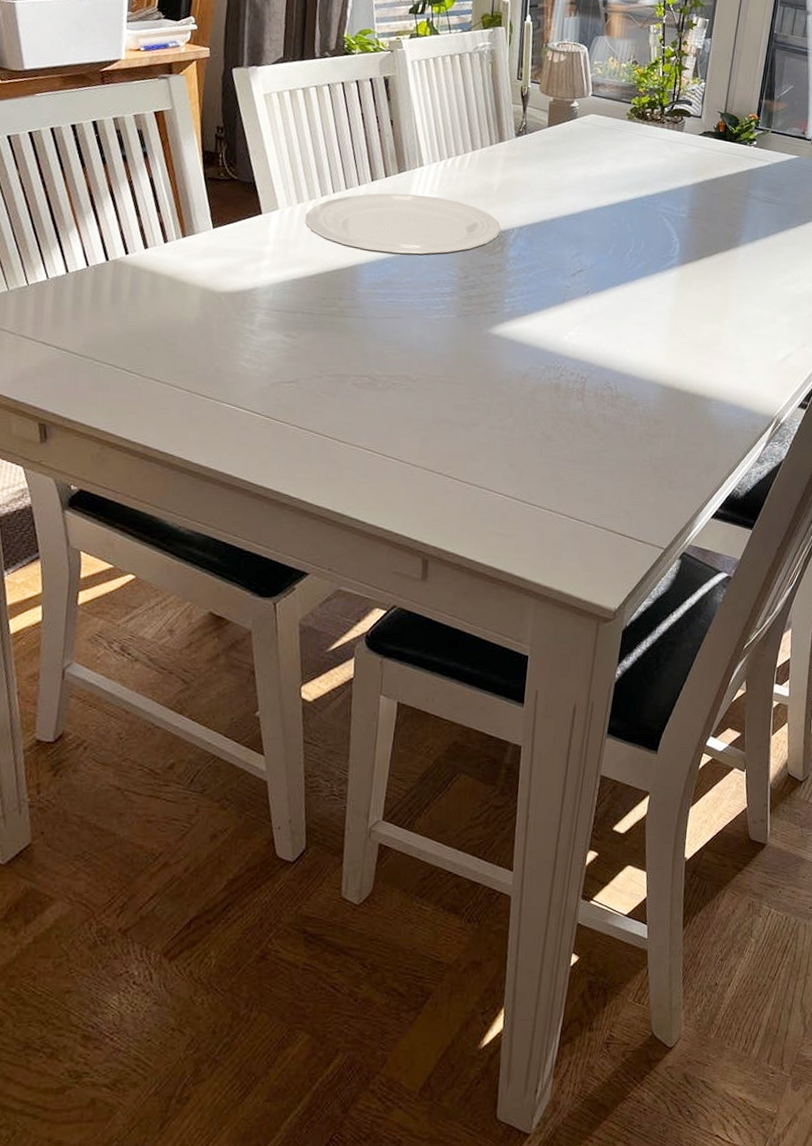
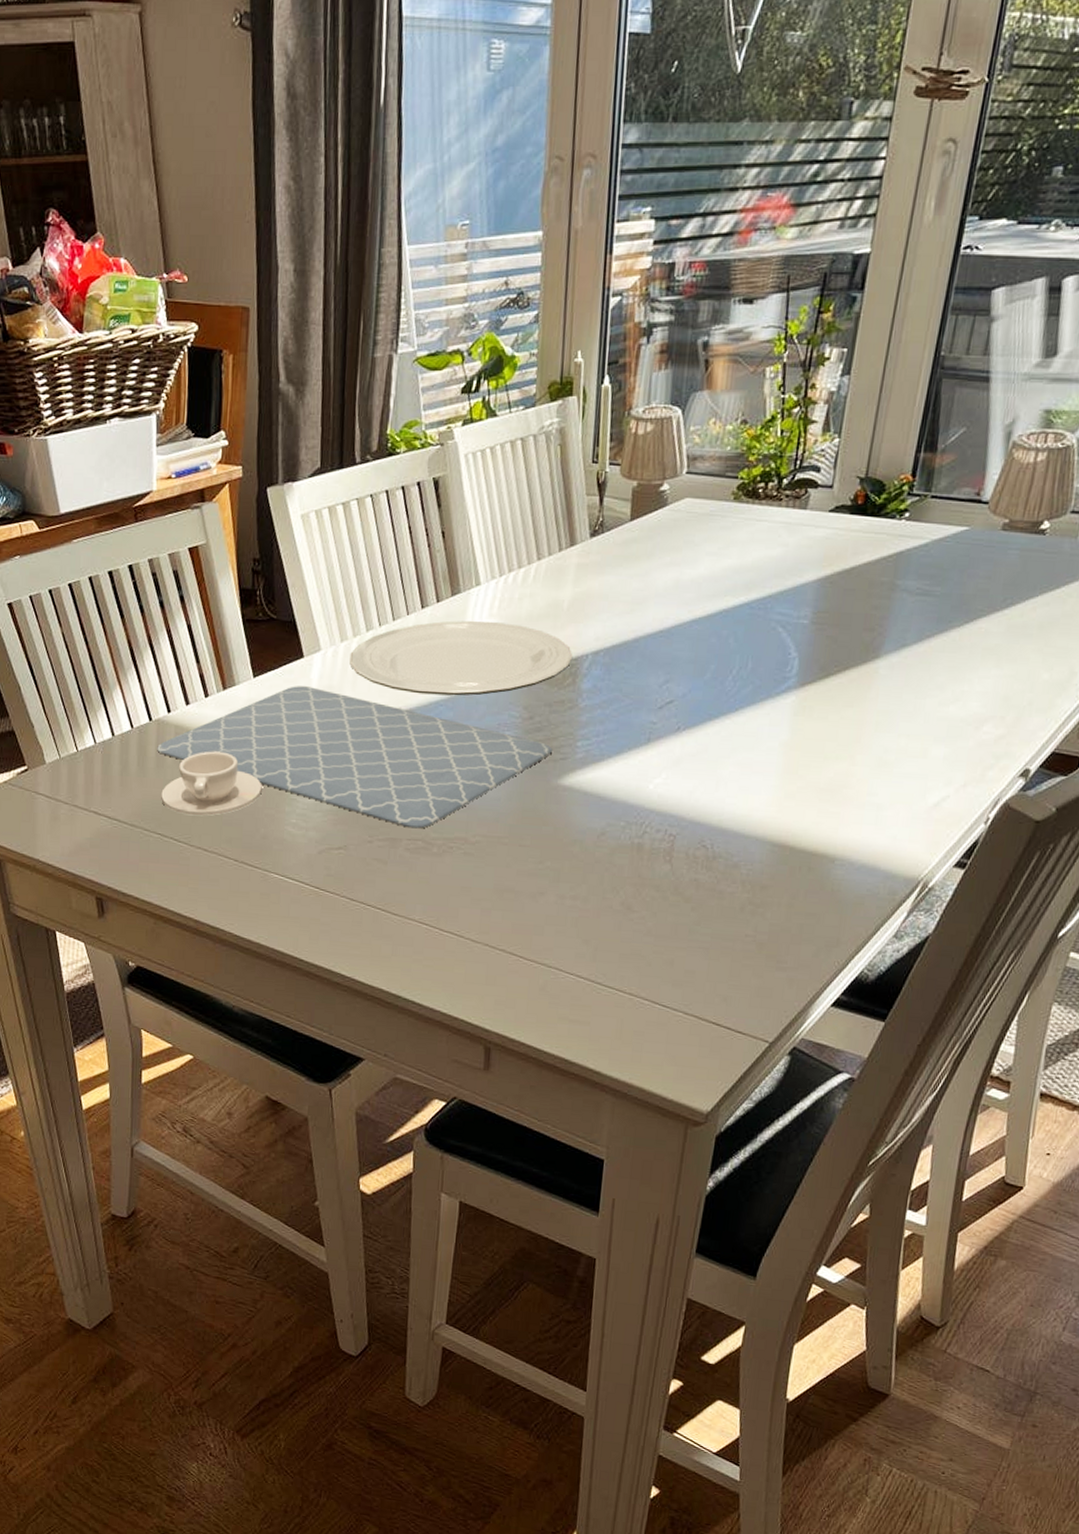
placemat: none [112,238,485,367] -> present [157,686,554,829]
teacup: none [114,291,218,350] -> present [161,751,262,816]

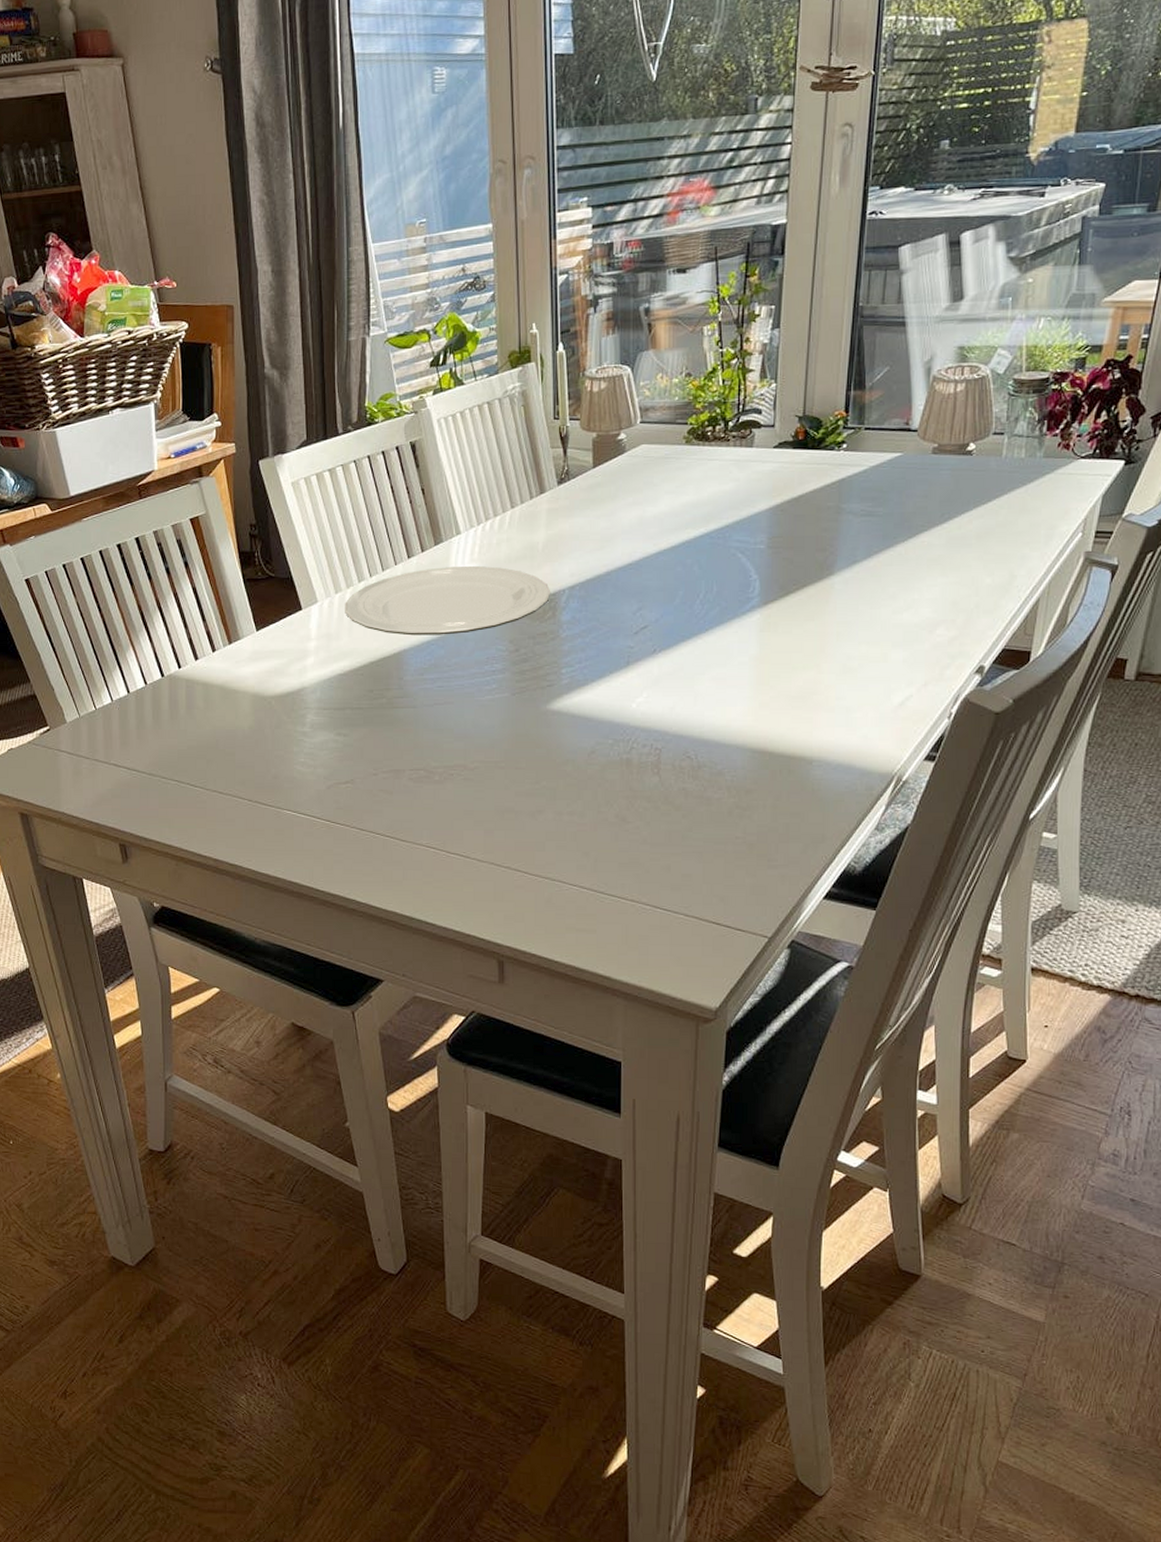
placemat: present [157,686,554,829] -> none [170,636,540,759]
teacup: present [161,751,262,816] -> none [176,700,271,762]

